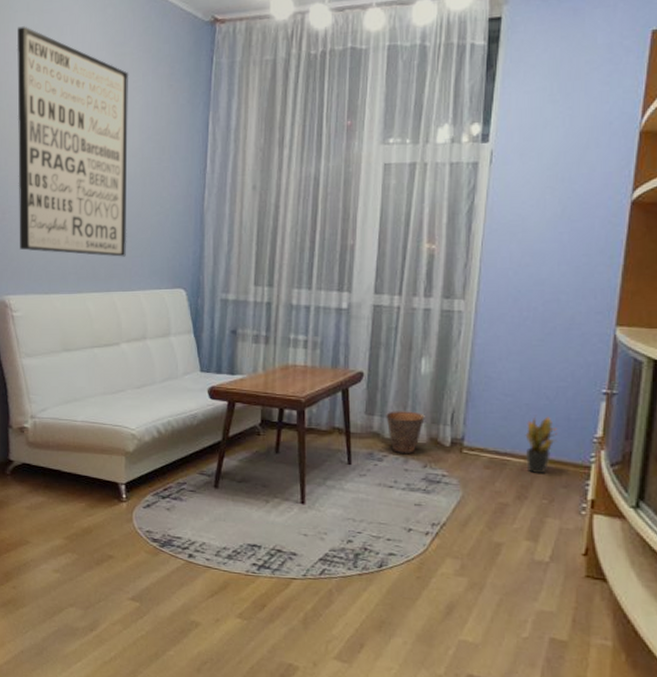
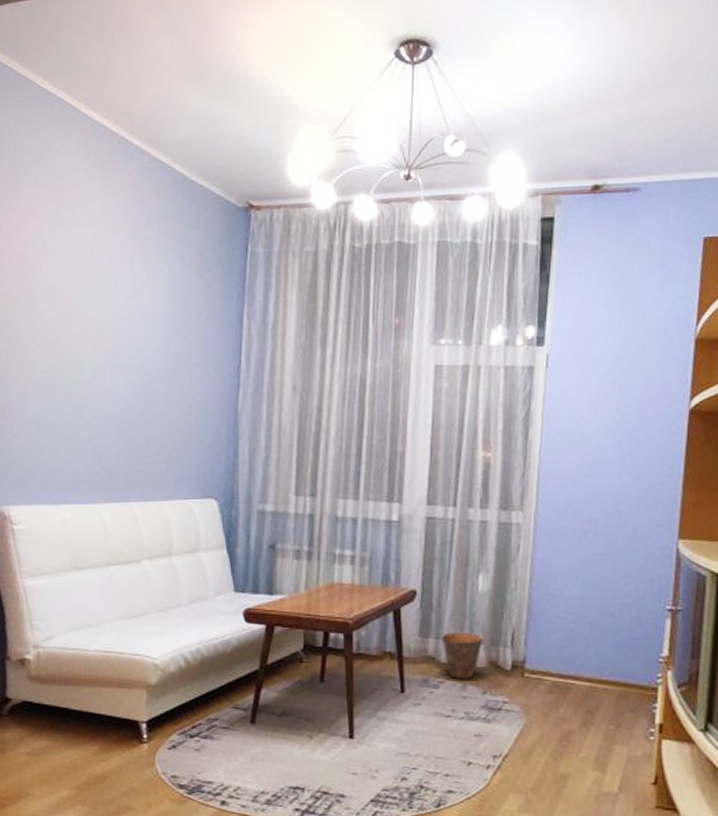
wall art: present [16,26,129,257] -> none [21,203,153,463]
potted plant: present [525,415,557,473] -> none [589,634,622,697]

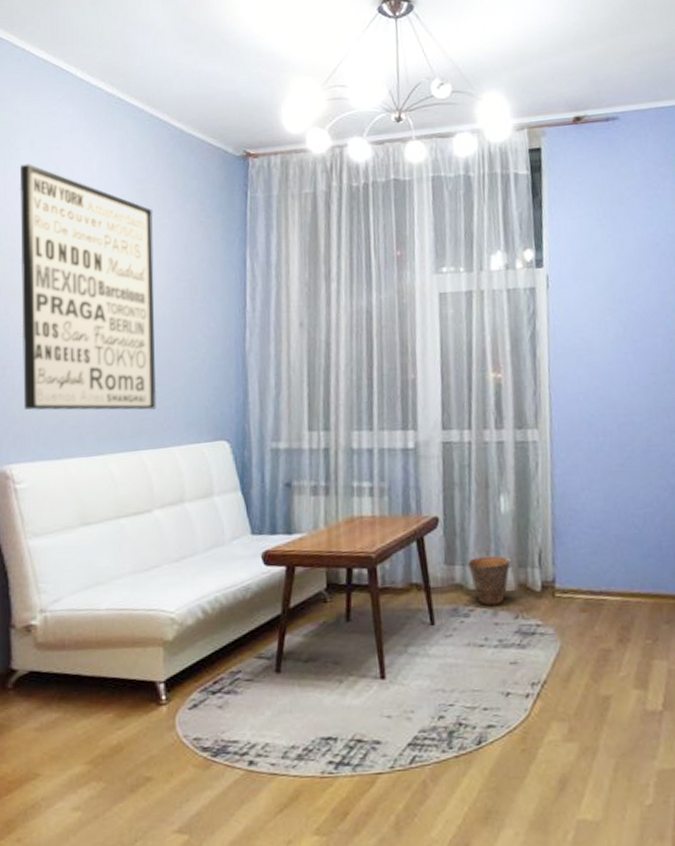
wall art: none [21,203,153,463] -> present [19,164,157,411]

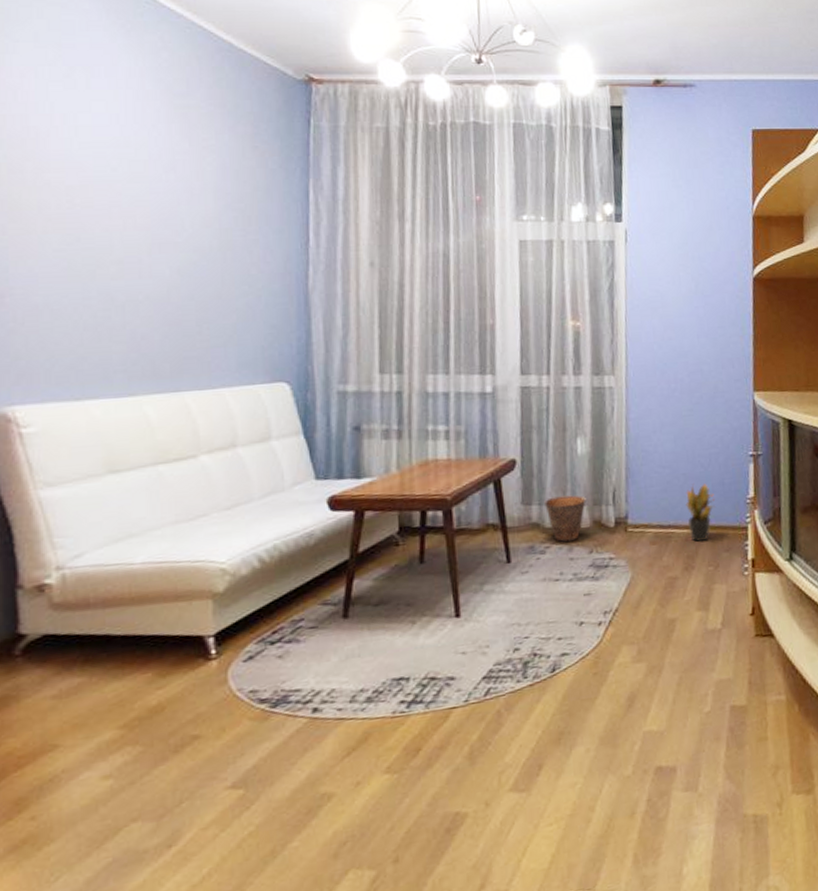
wall art: present [19,164,157,411] -> none [18,60,203,348]
potted plant: none [618,546,652,611] -> present [686,483,715,542]

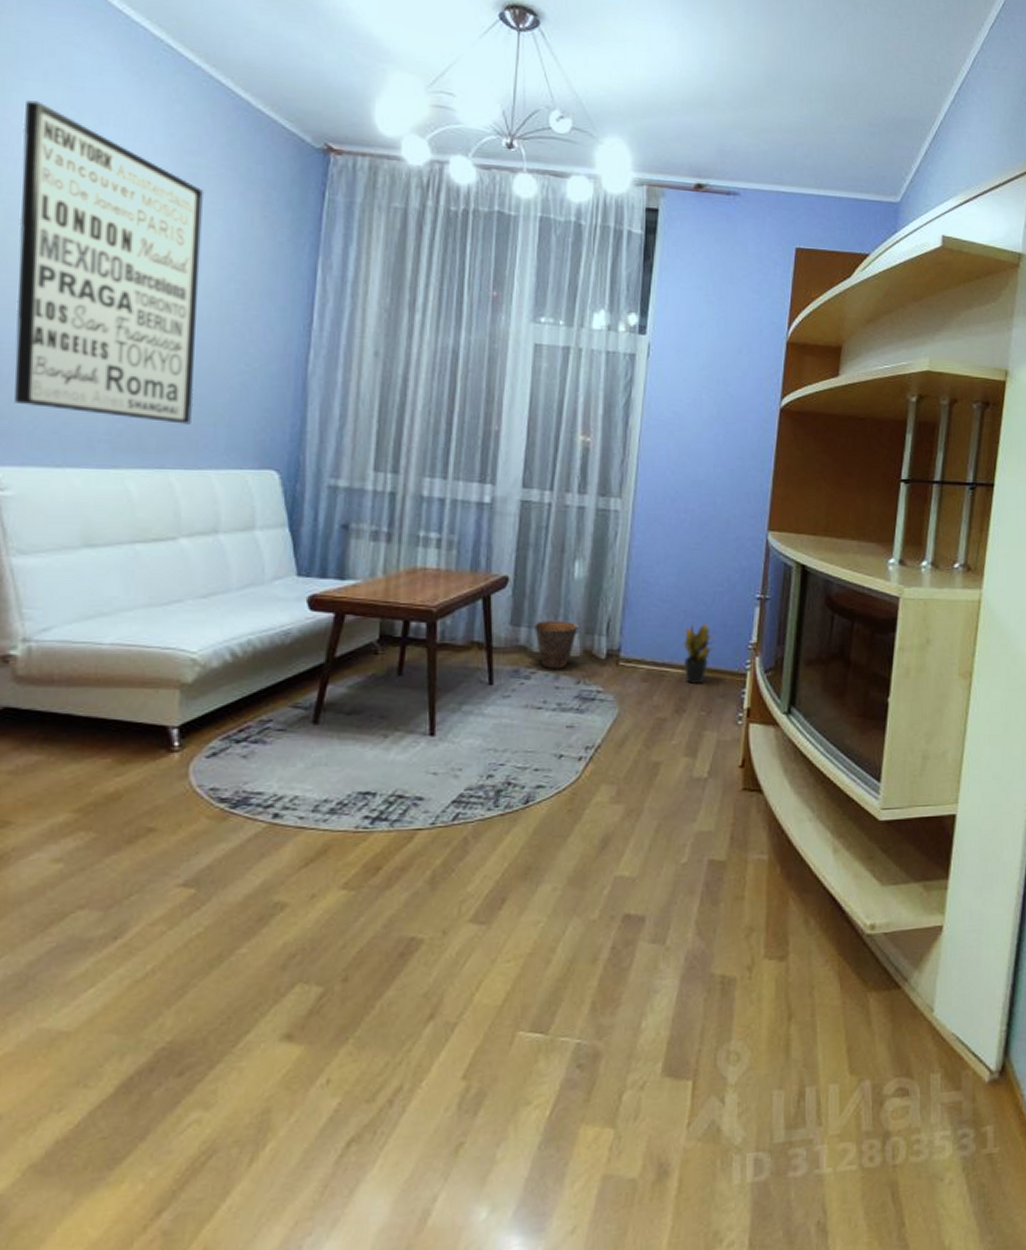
wall art: none [18,60,203,348] -> present [14,100,205,425]

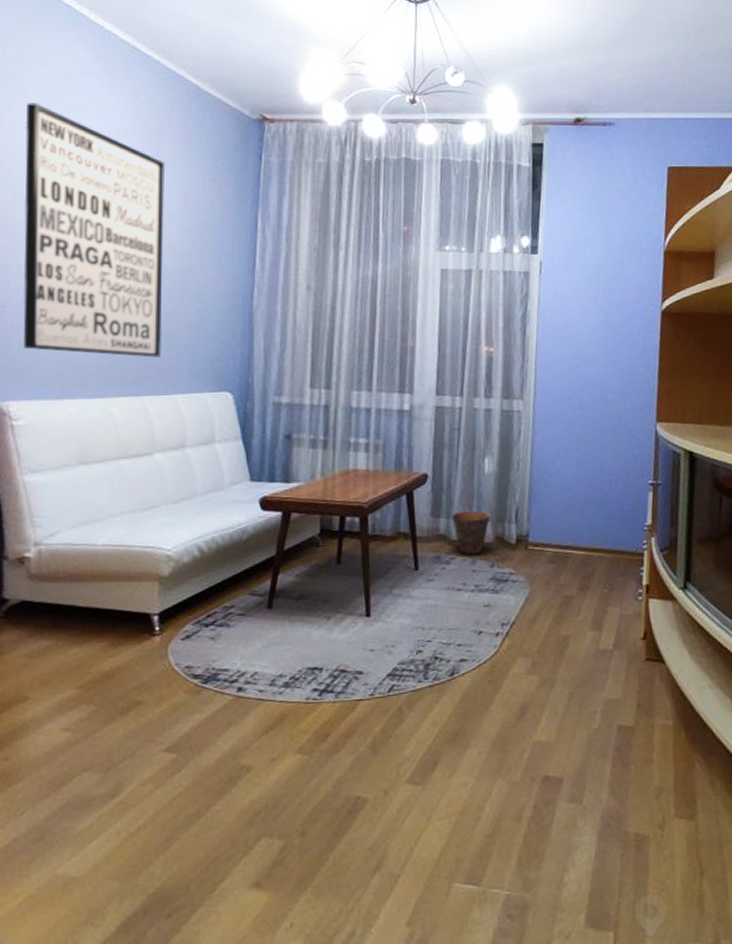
potted plant: present [683,622,714,684] -> none [584,507,613,564]

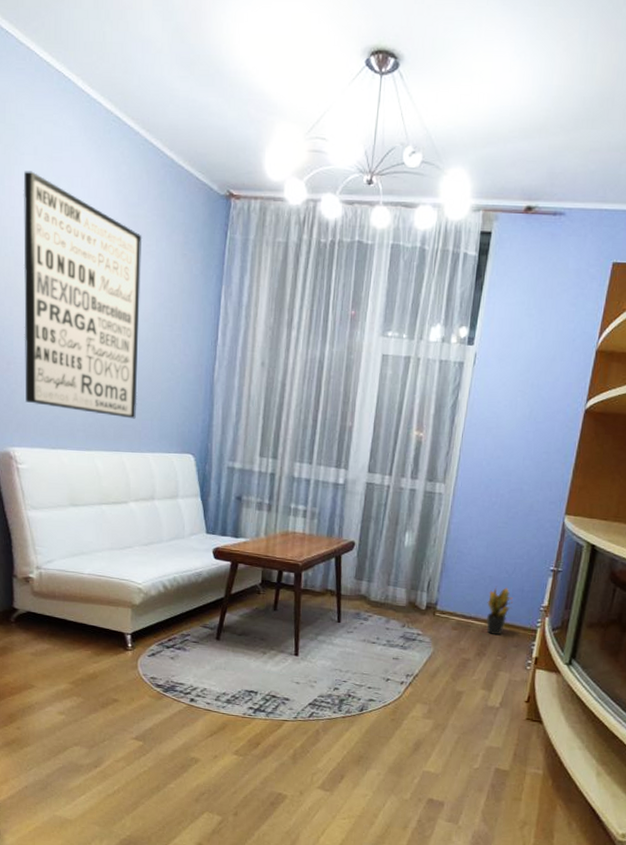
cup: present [452,511,491,555] -> none [372,577,406,615]
potted plant: none [584,507,613,564] -> present [485,586,513,635]

